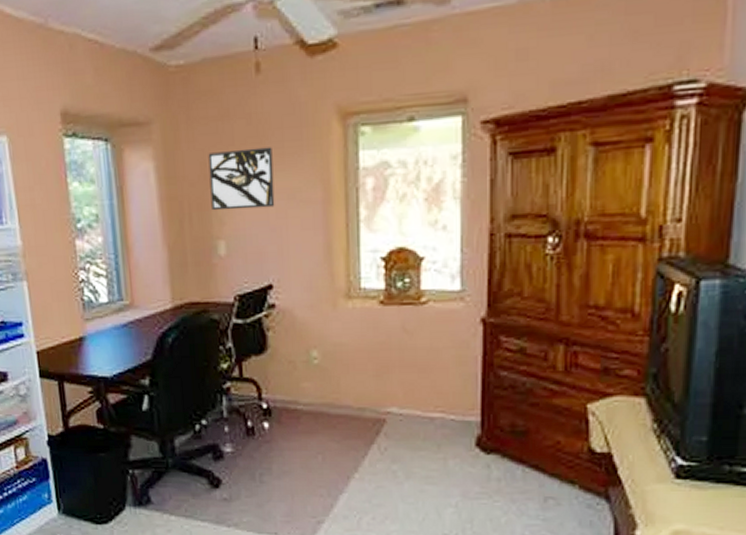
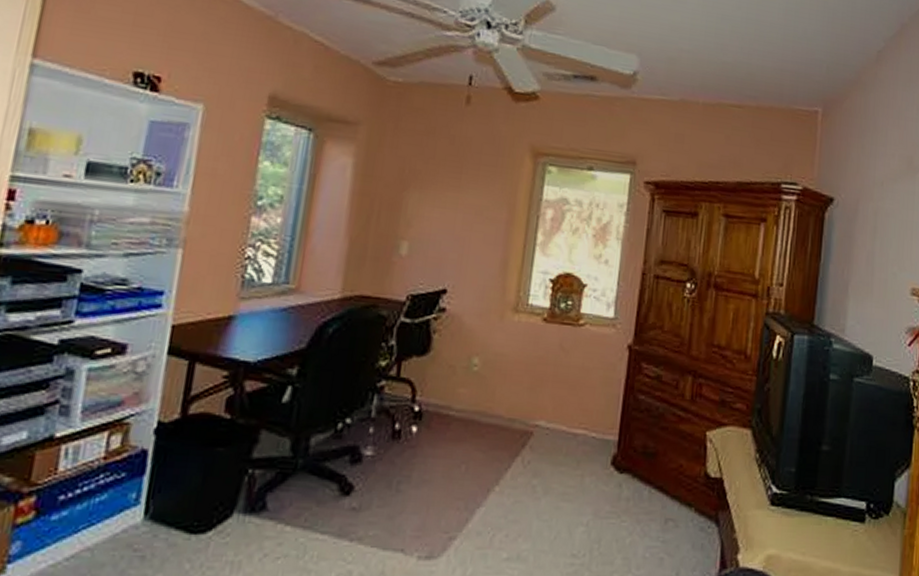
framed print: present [208,147,275,211] -> none [401,161,469,220]

